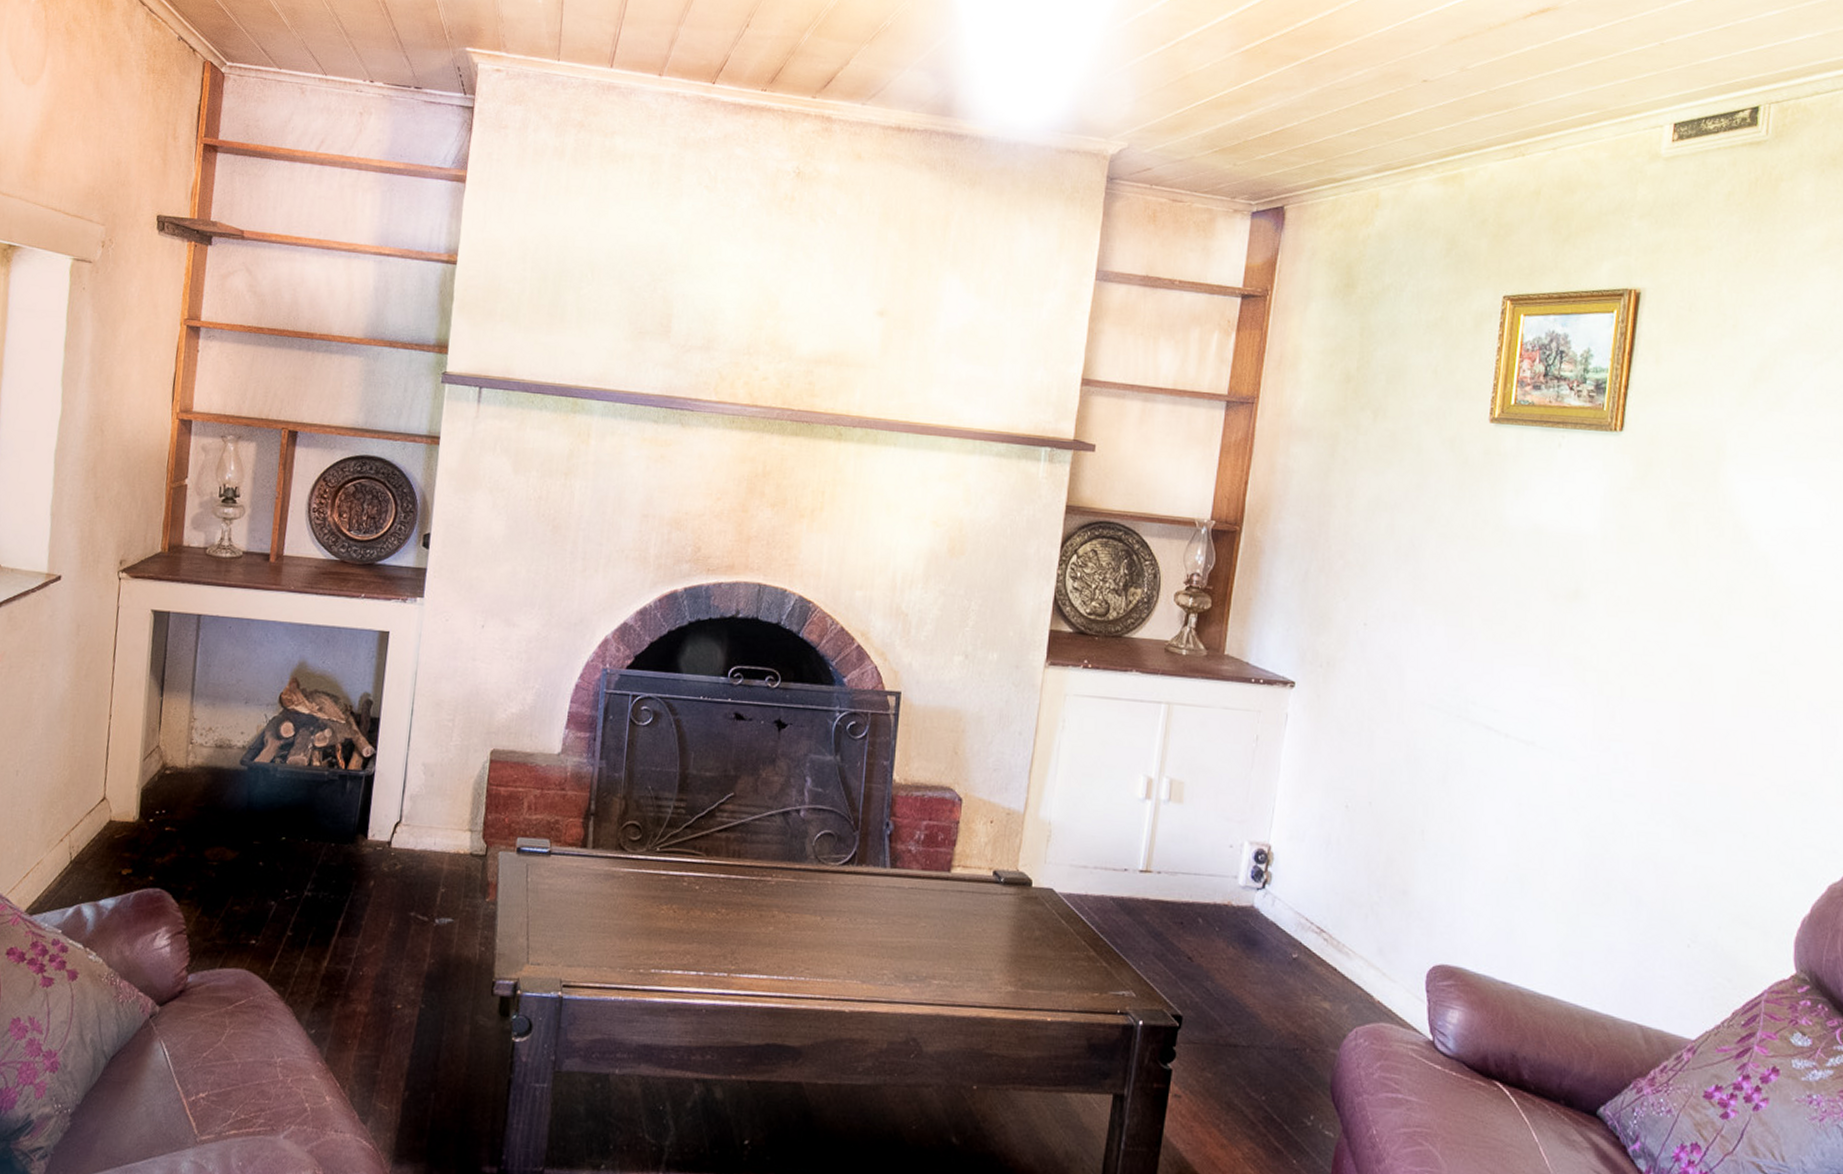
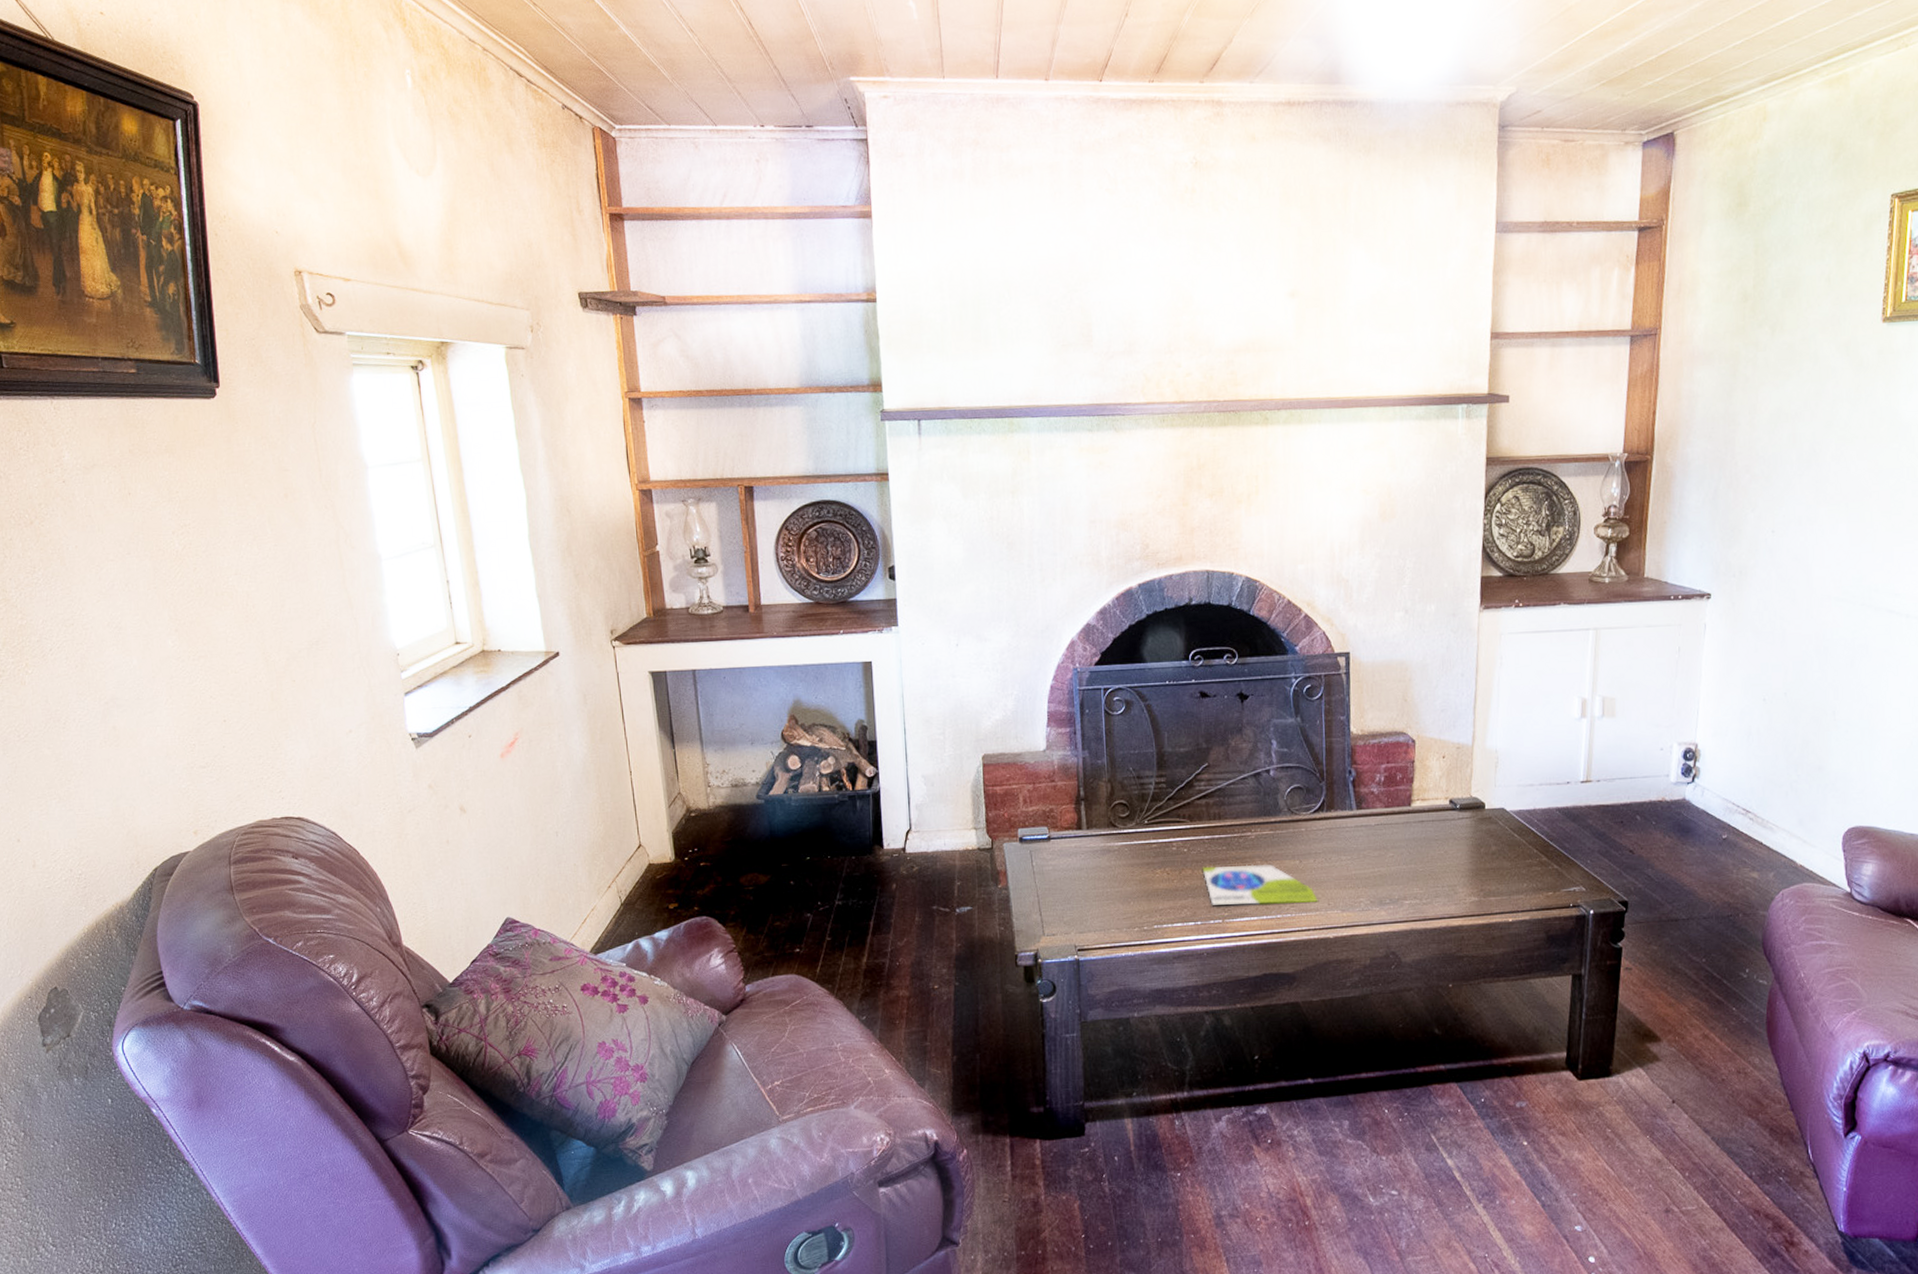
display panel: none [712,909,837,968] -> present [1202,864,1318,905]

